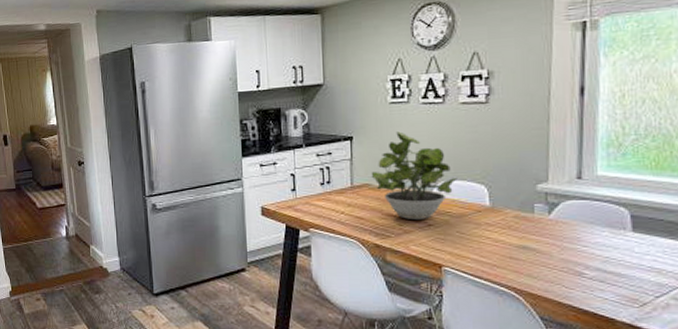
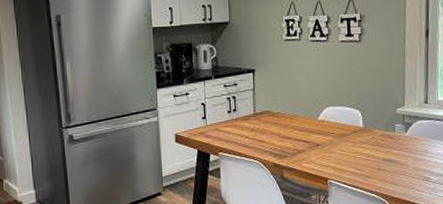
potted plant: present [371,131,457,221] -> none [270,65,339,142]

